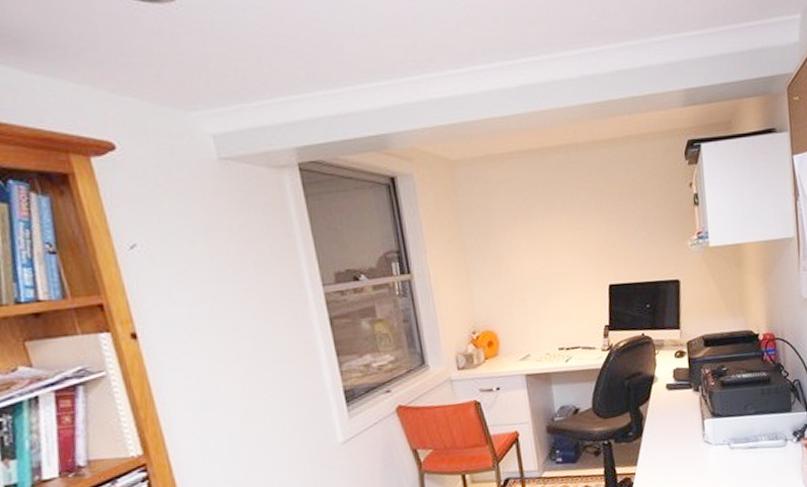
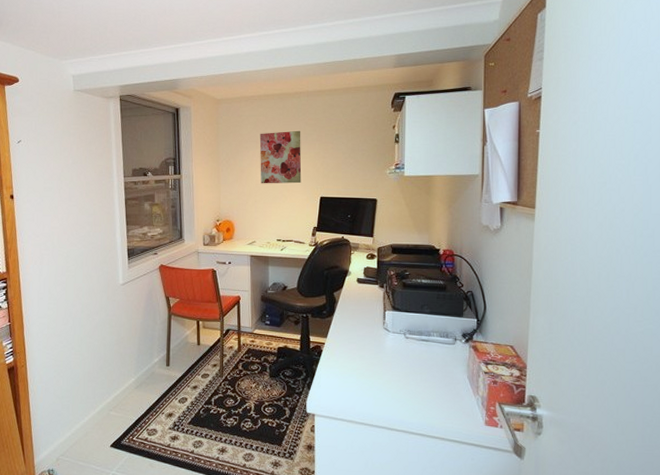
wall art: none [518,197,582,276] -> present [259,130,302,184]

